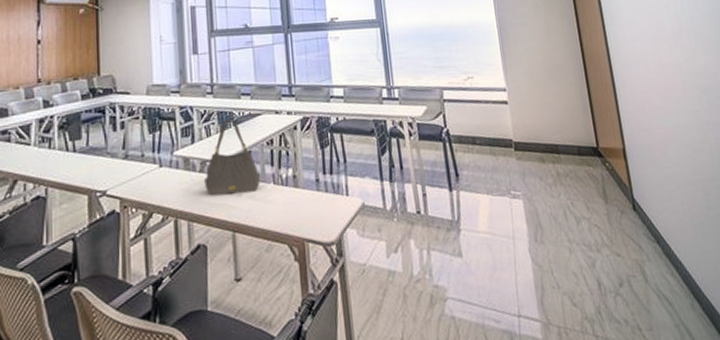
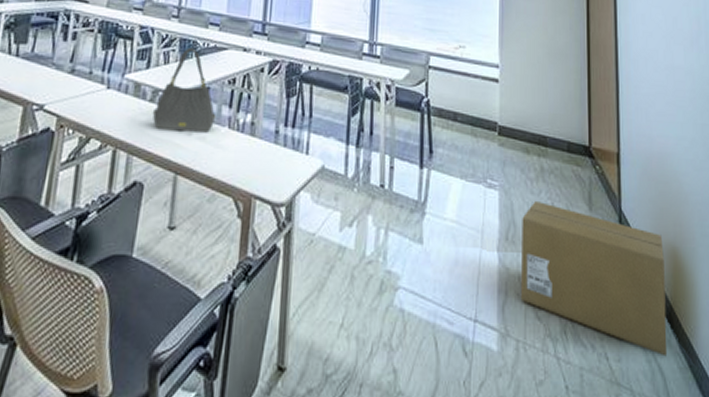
box: none [547,203,692,320] -> present [520,201,668,357]

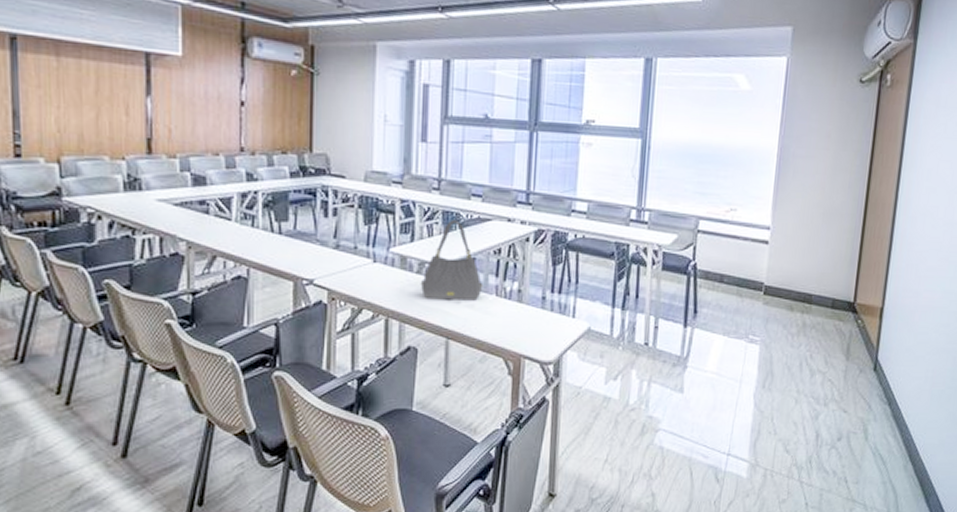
box: present [520,201,668,357] -> none [771,354,914,479]

